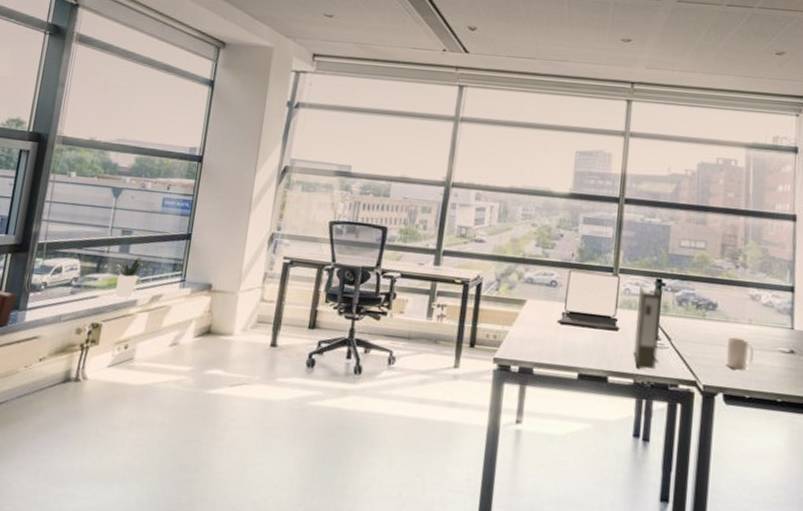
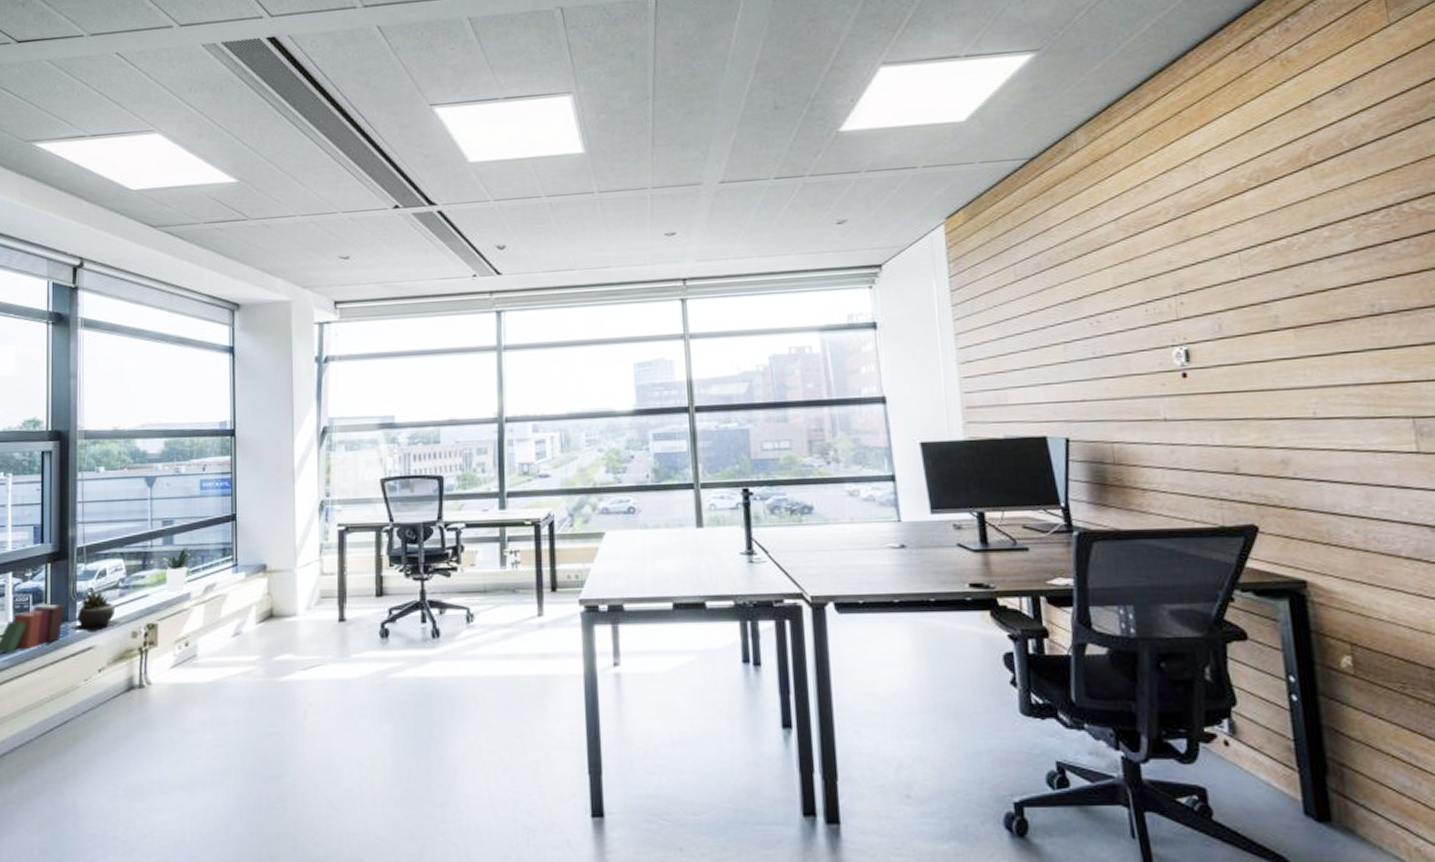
succulent plant: none [18,285,69,323] -> present [68,590,122,631]
laptop: present [556,270,620,331] -> none [641,490,710,552]
binder: present [633,284,662,370] -> none [725,496,756,588]
mug: present [725,337,754,370] -> none [830,539,861,574]

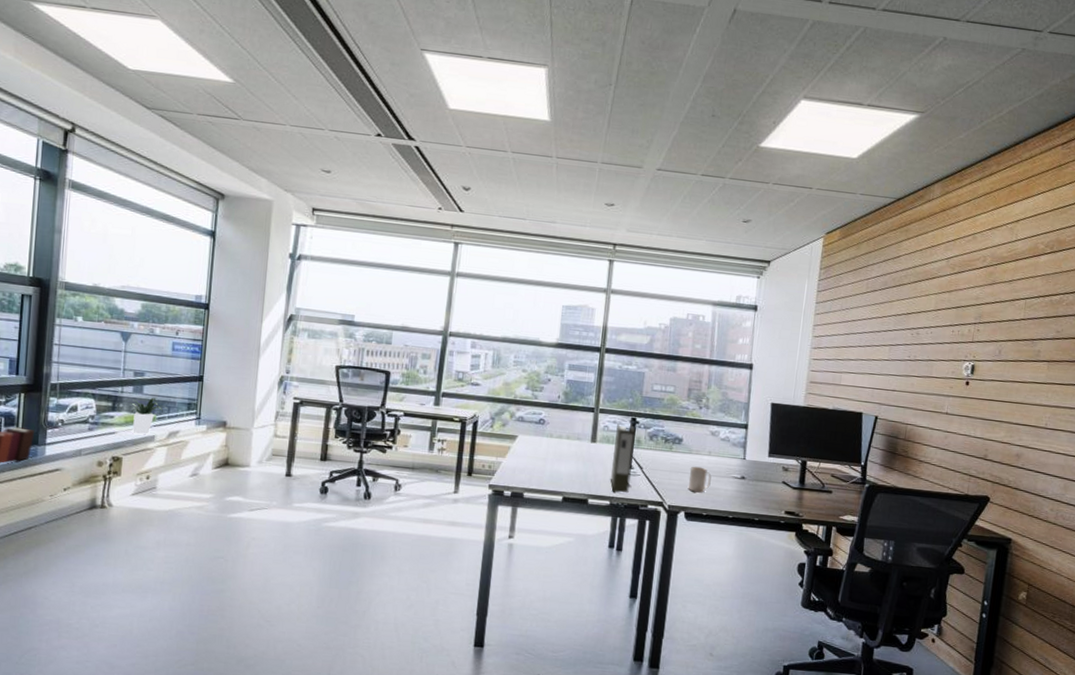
succulent plant: present [68,590,122,631] -> none [38,422,89,457]
binder: none [725,496,756,588] -> present [610,422,636,493]
mug: none [830,539,861,574] -> present [687,466,712,493]

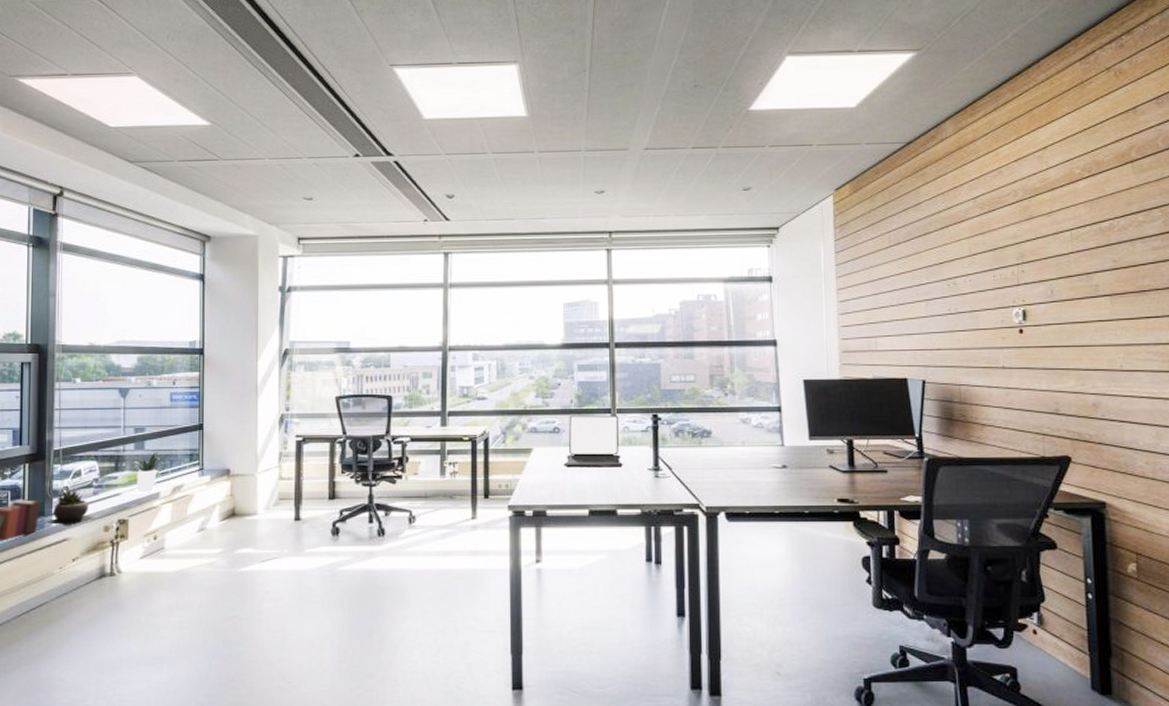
succulent plant: none [38,422,89,457] -> present [45,489,95,525]
laptop: none [544,410,600,462] -> present [563,415,623,467]
binder: present [610,422,636,493] -> none [637,421,661,499]
mug: present [687,466,712,493] -> none [724,460,749,489]

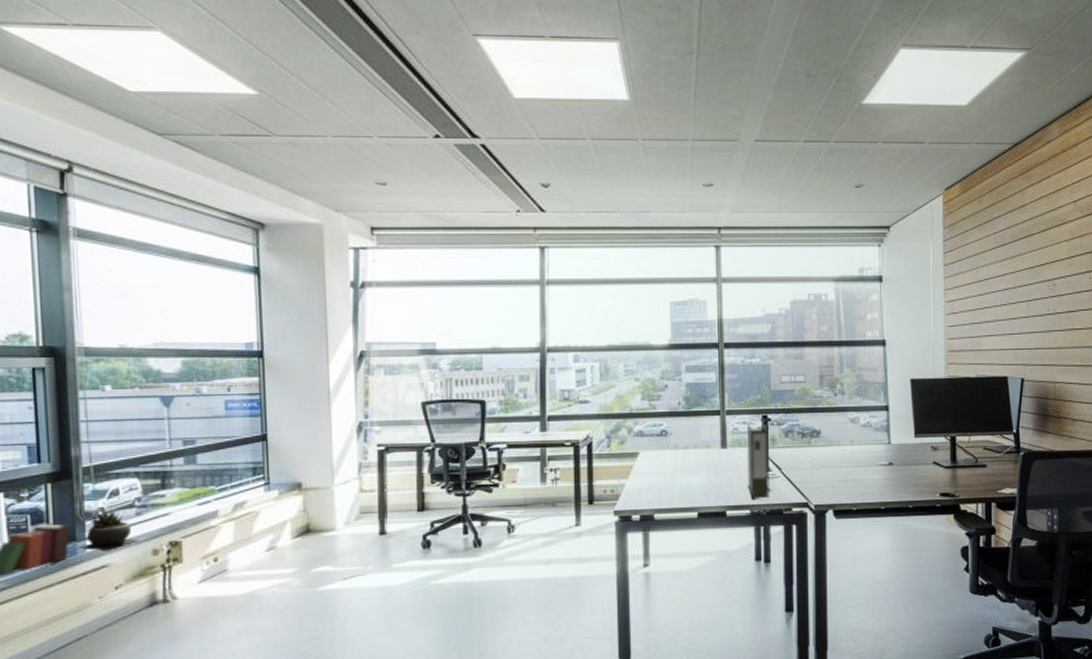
potted plant: present [123,452,169,493] -> none [172,466,228,512]
laptop: present [563,415,623,467] -> none [671,416,732,470]
binder: none [637,421,661,499] -> present [747,422,770,499]

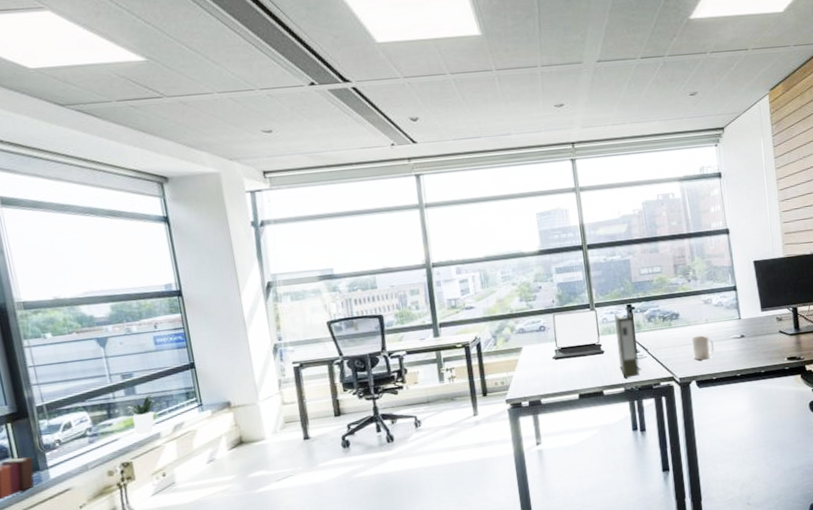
succulent plant: present [77,510,141,550] -> none [41,441,96,478]
potted plant: none [172,466,228,512] -> present [116,395,165,436]
laptop: none [671,416,732,470] -> present [551,309,605,359]
mug: none [832,458,857,487] -> present [692,335,714,361]

